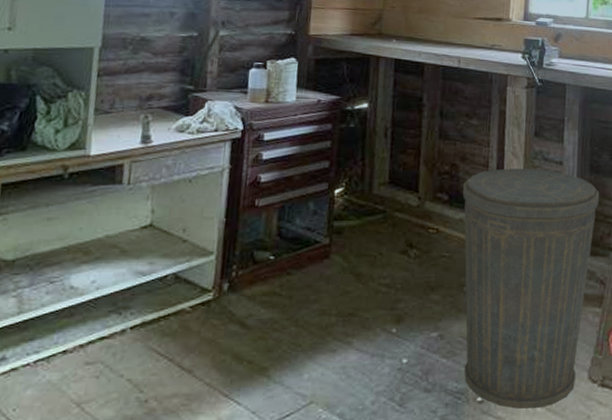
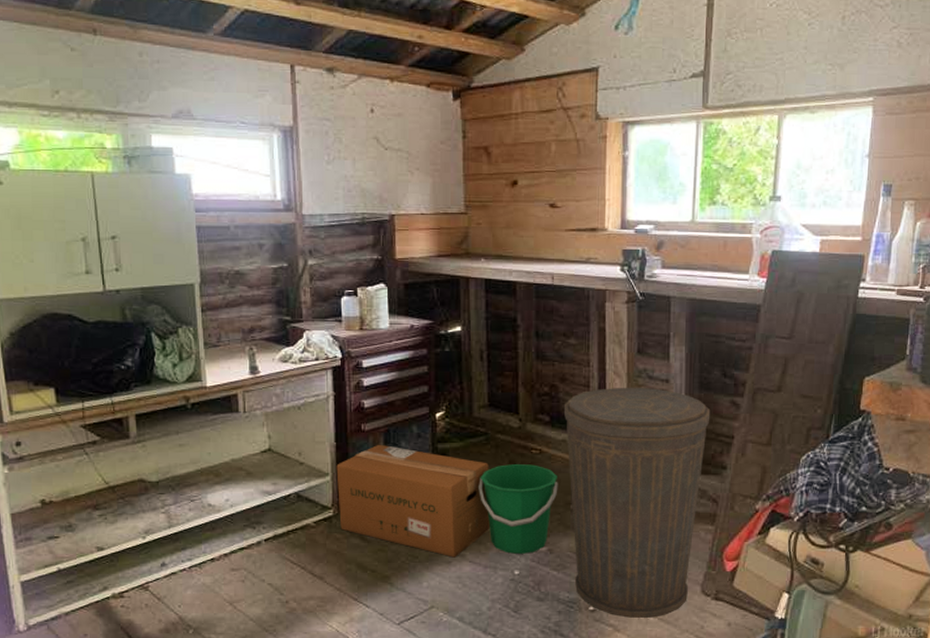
box: none [219,221,385,345] -> present [336,444,491,558]
bucket: none [372,243,453,340] -> present [478,463,558,554]

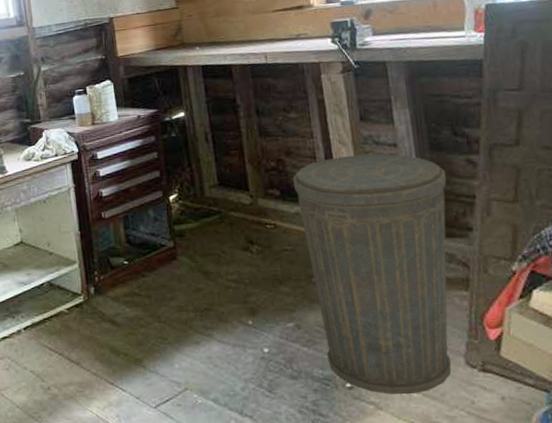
box: present [336,444,491,558] -> none [82,230,235,338]
bucket: present [478,463,558,554] -> none [218,239,298,331]

